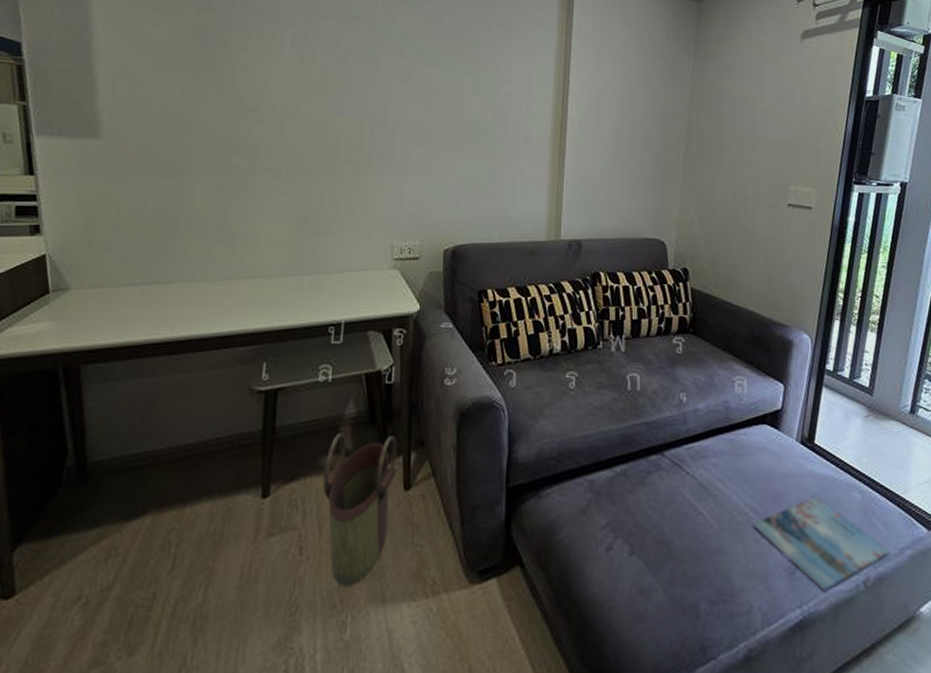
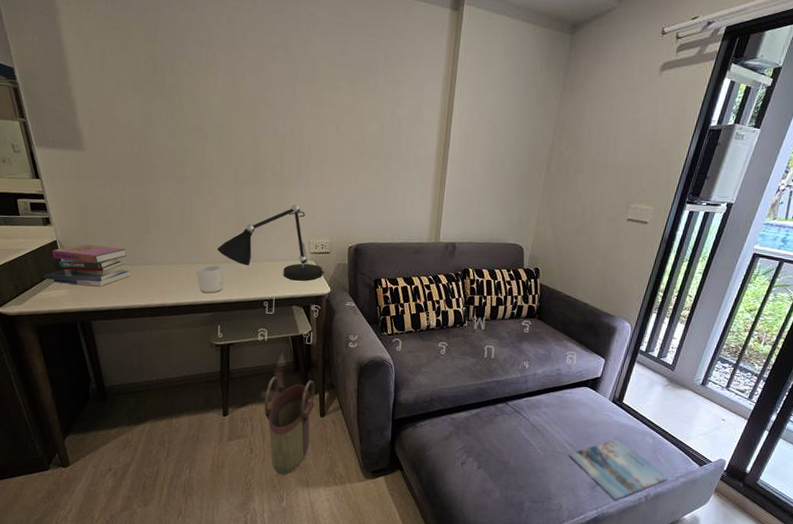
books: none [18,257,146,317] -> present [43,243,131,287]
mug: none [237,279,275,318] -> present [196,264,224,293]
desk lamp: none [268,198,412,297] -> present [217,204,325,281]

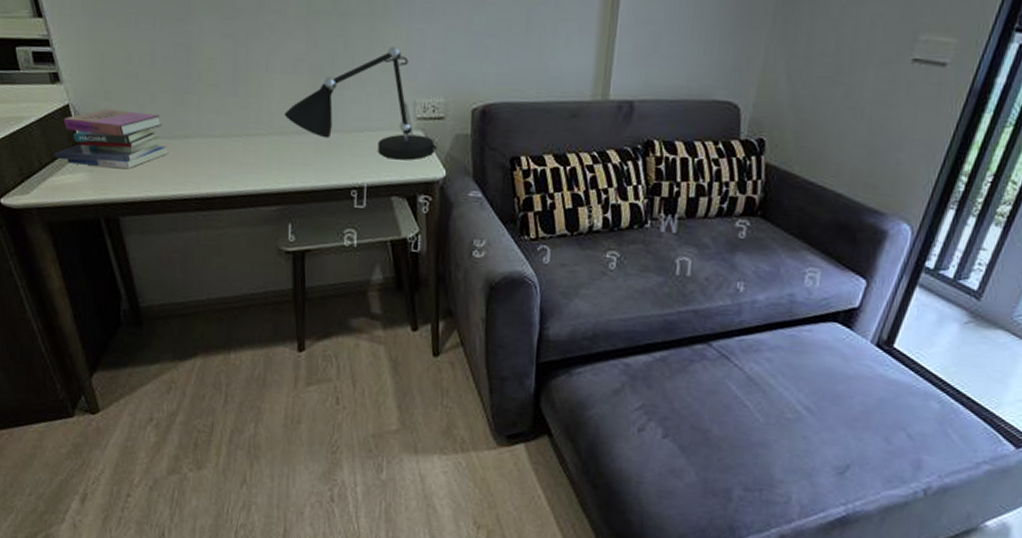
mug: present [196,264,224,293] -> none [256,137,294,178]
shopping bag: present [264,376,315,475] -> none [354,297,425,436]
magazine: present [569,439,669,501] -> none [804,402,964,494]

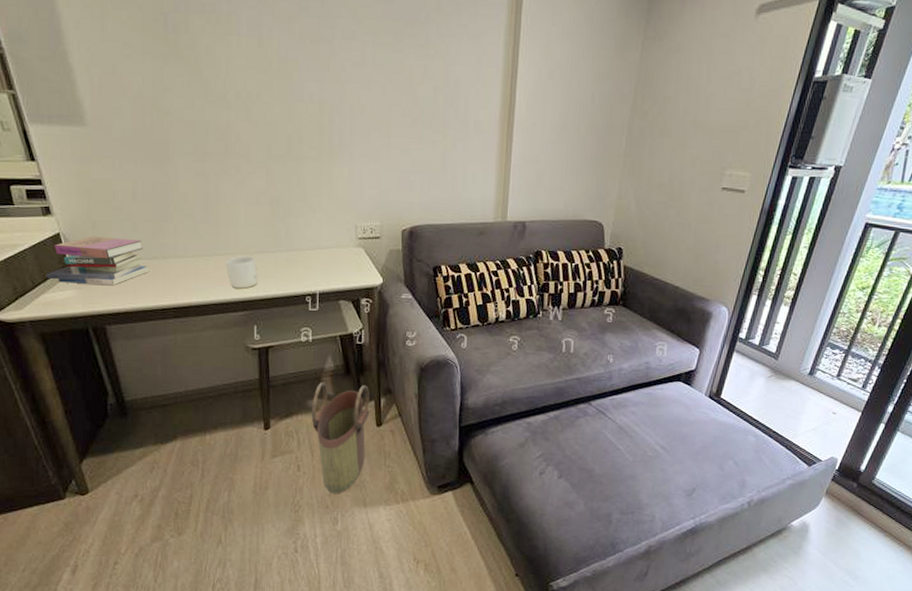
mug: none [256,137,294,178] -> present [225,255,258,289]
desk lamp: present [284,46,438,160] -> none [248,182,375,271]
shopping bag: none [354,297,425,436] -> present [311,382,370,494]

